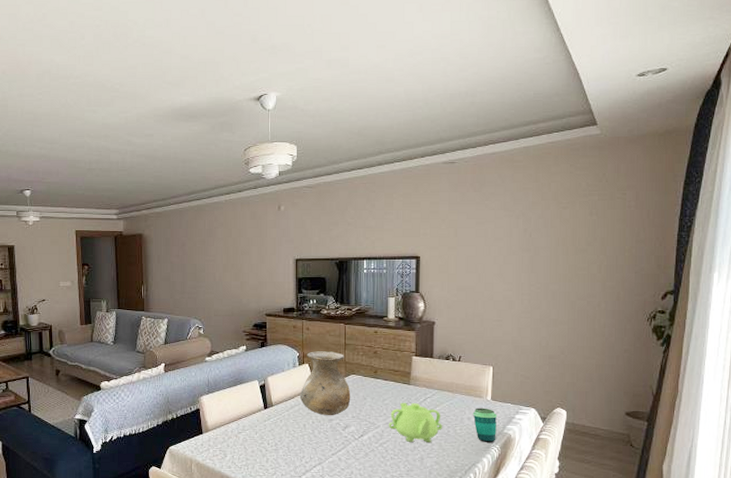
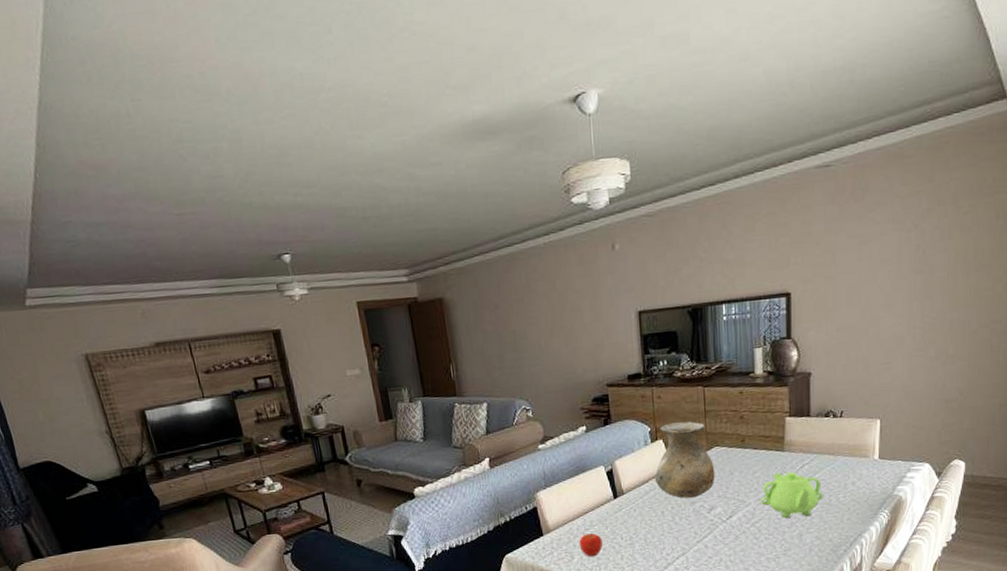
fruit: none [232,435,251,457] -> present [578,532,603,557]
cup: present [472,408,498,442] -> none [857,468,886,508]

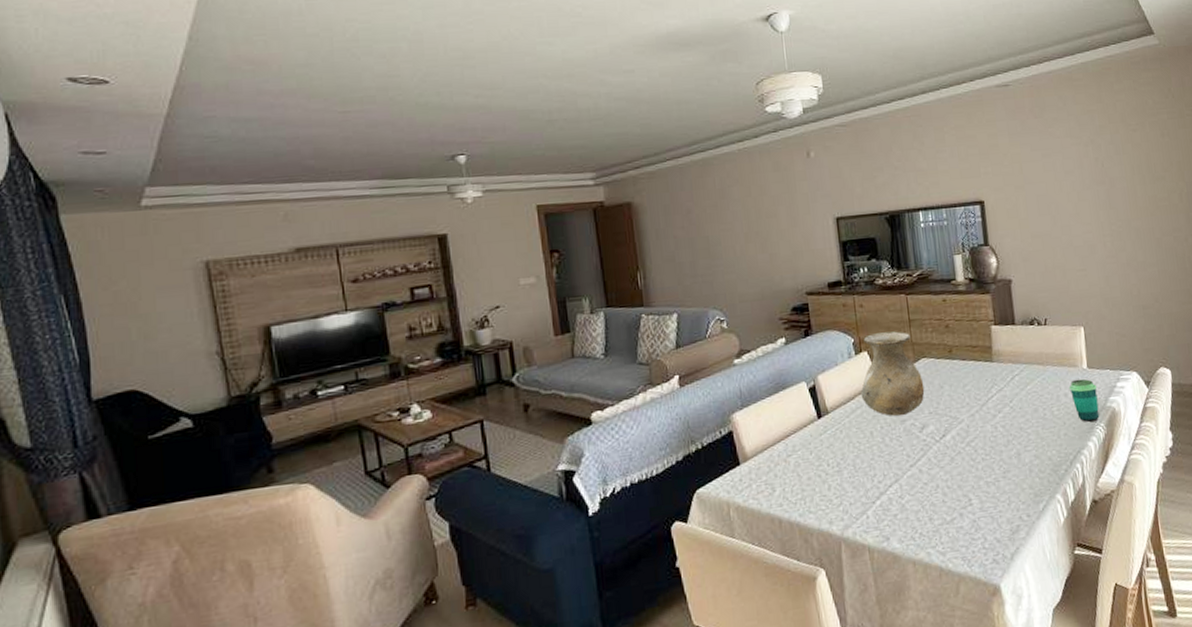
fruit: present [578,532,603,557] -> none [780,459,807,489]
teapot: present [761,472,823,518] -> none [974,384,1037,435]
cup: none [857,468,886,508] -> present [1069,378,1100,422]

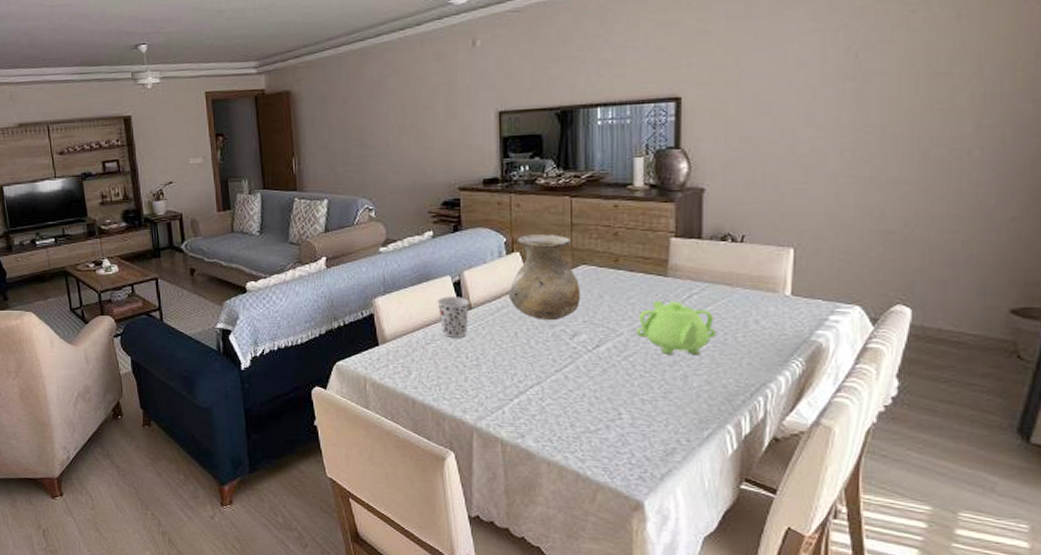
cup: none [794,402,826,446] -> present [437,296,470,338]
teapot: none [974,384,1037,435] -> present [636,300,716,354]
cup: present [1069,378,1100,422] -> none [762,306,801,354]

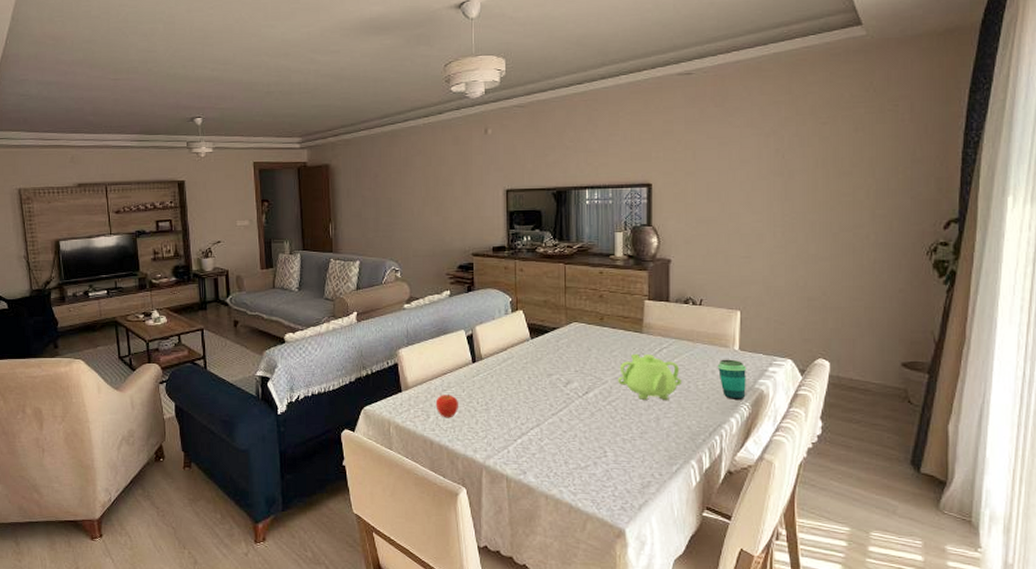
fruit: none [417,347,444,375] -> present [435,393,458,418]
cup: present [437,296,470,338] -> none [453,348,481,385]
vase: present [508,234,581,321] -> none [513,295,573,370]
cup: none [762,306,801,354] -> present [717,359,747,399]

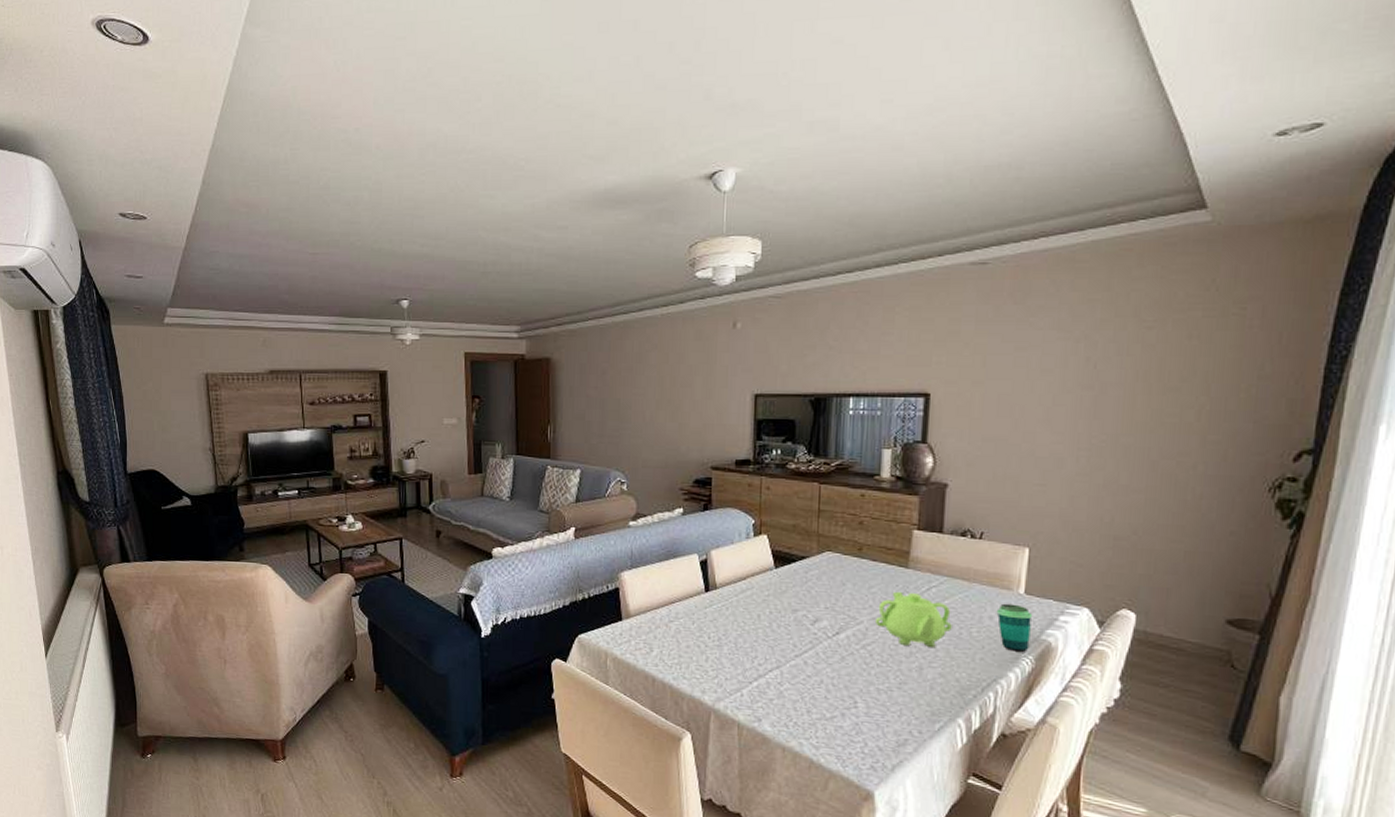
fruit: present [435,393,458,418] -> none [660,625,687,653]

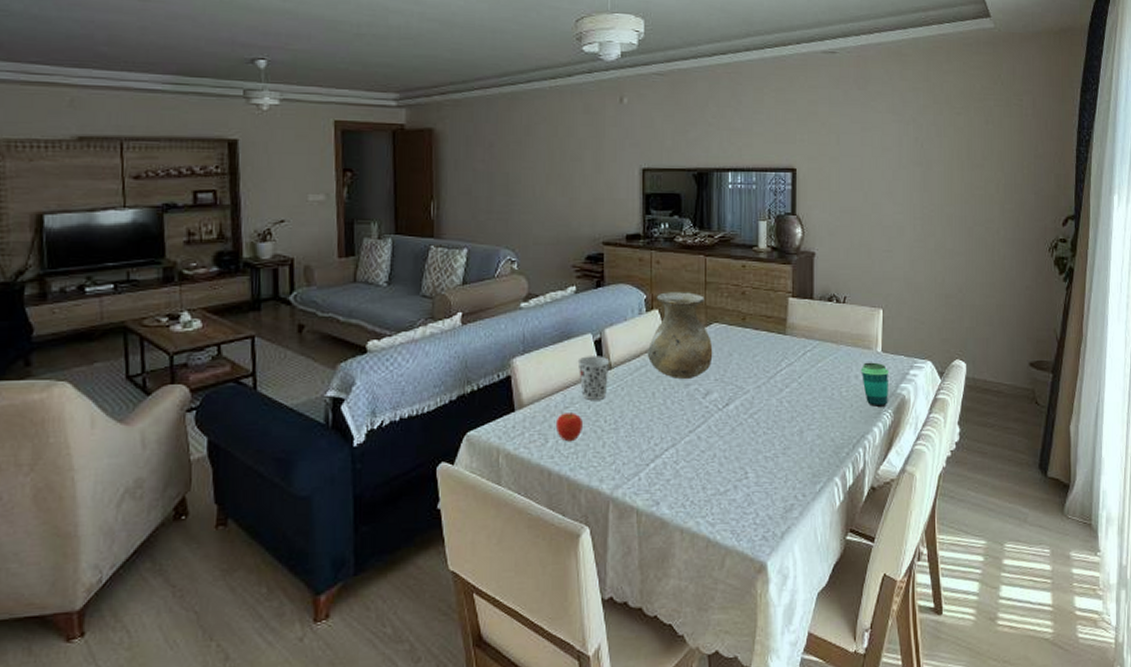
fruit: none [660,625,687,653] -> present [555,411,582,442]
cup: none [683,575,715,617] -> present [577,356,610,400]
vase: none [753,518,824,606] -> present [647,292,713,380]
teapot: present [876,591,952,647] -> none [761,358,825,410]

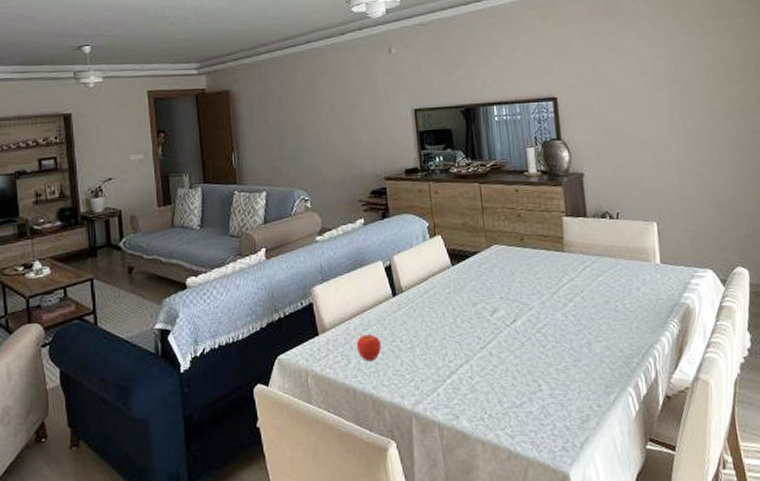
cup: present [577,356,610,400] -> none [371,280,401,322]
vase: present [647,292,713,380] -> none [434,218,496,299]
cup: present [860,362,890,407] -> none [641,273,673,317]

